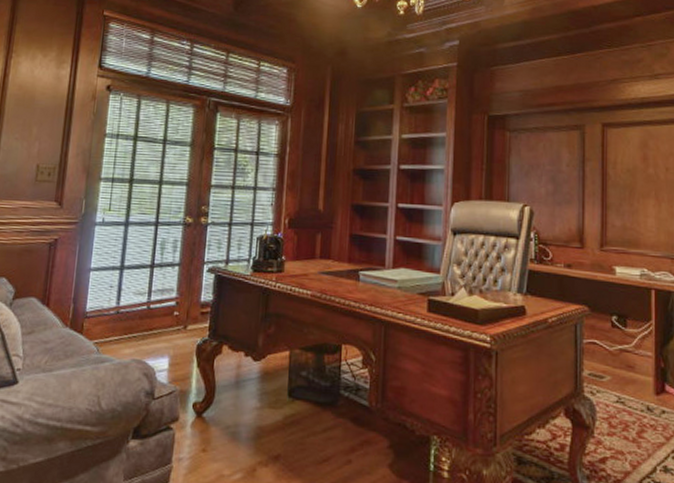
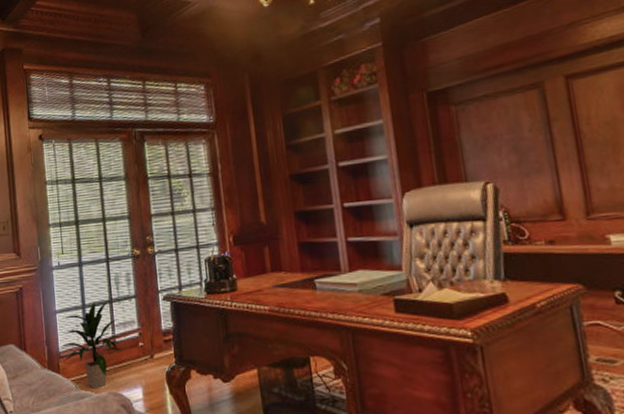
indoor plant: none [87,264,156,354] -> present [59,300,123,388]

